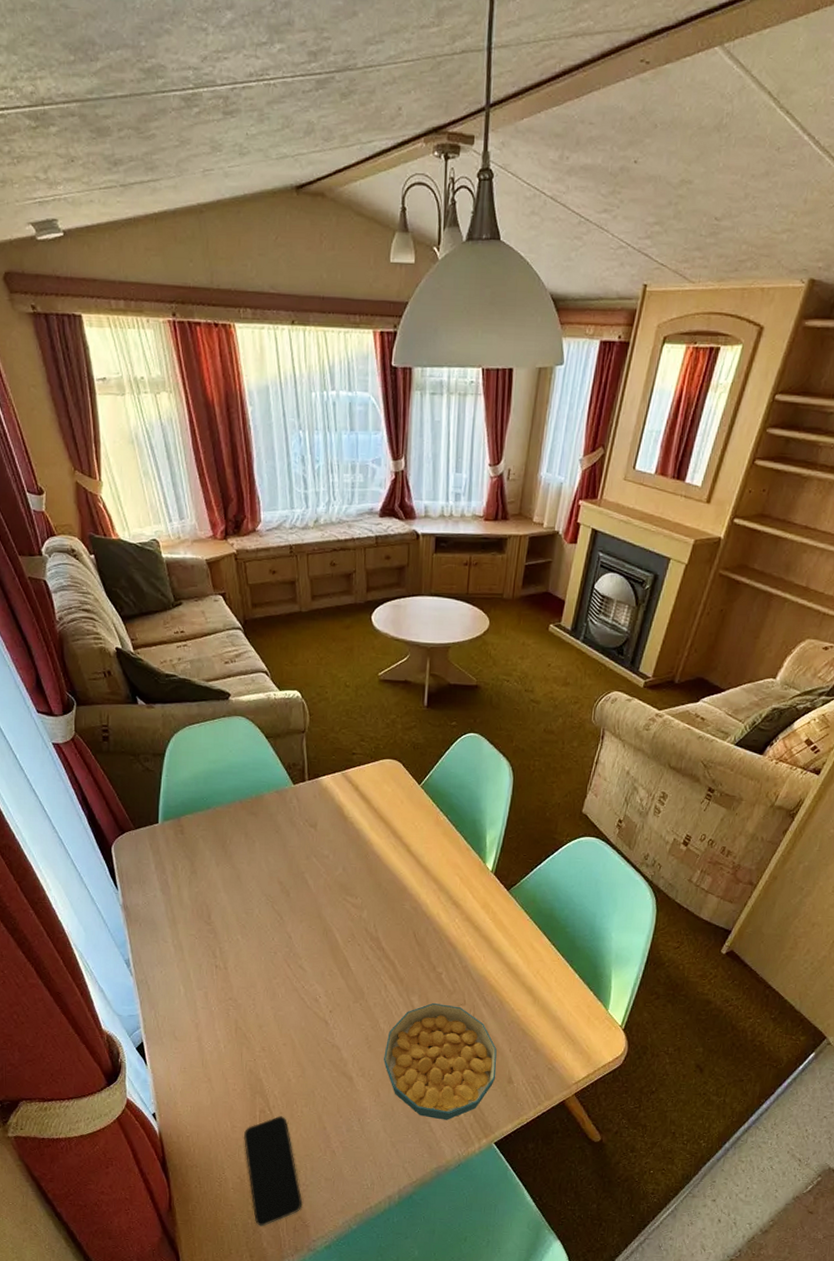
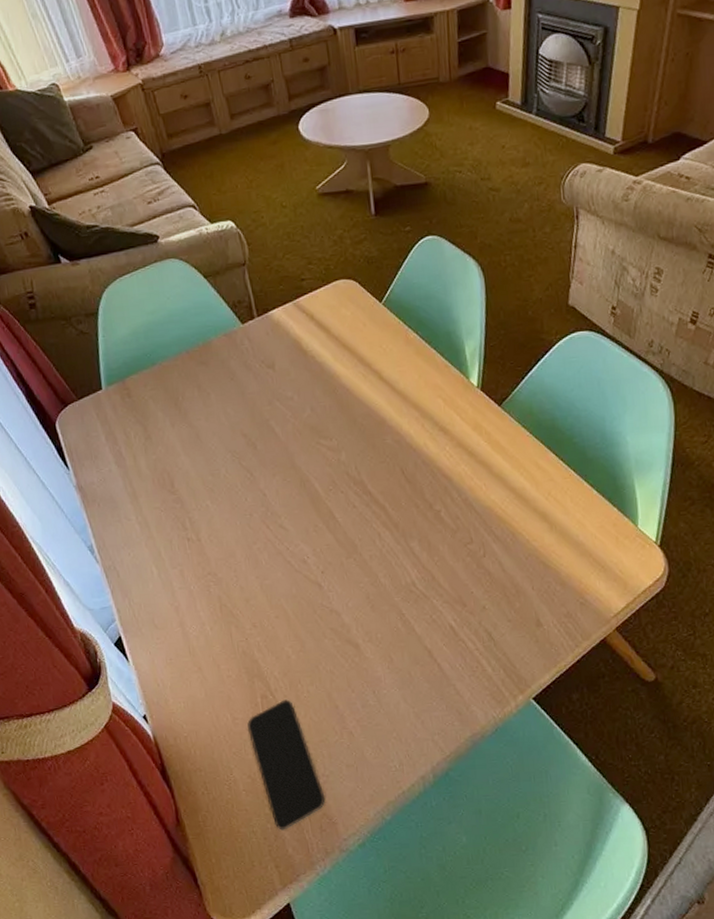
cereal bowl: present [384,1003,497,1120] -> none [390,546,522,680]

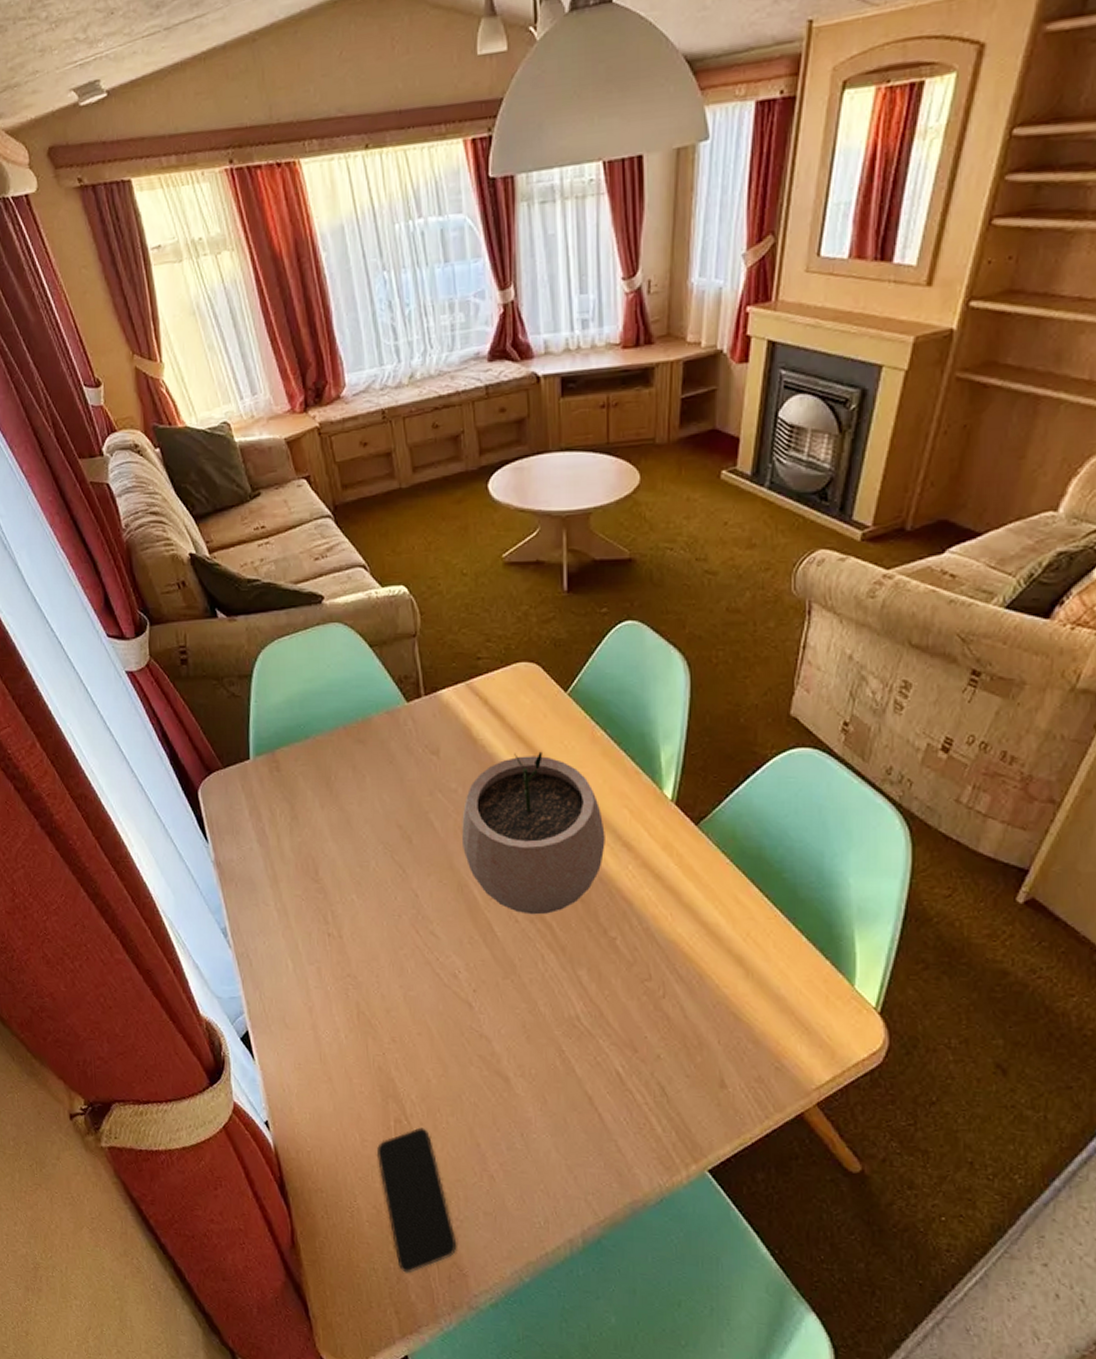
plant pot: none [299,356,425,500] -> present [462,751,605,915]

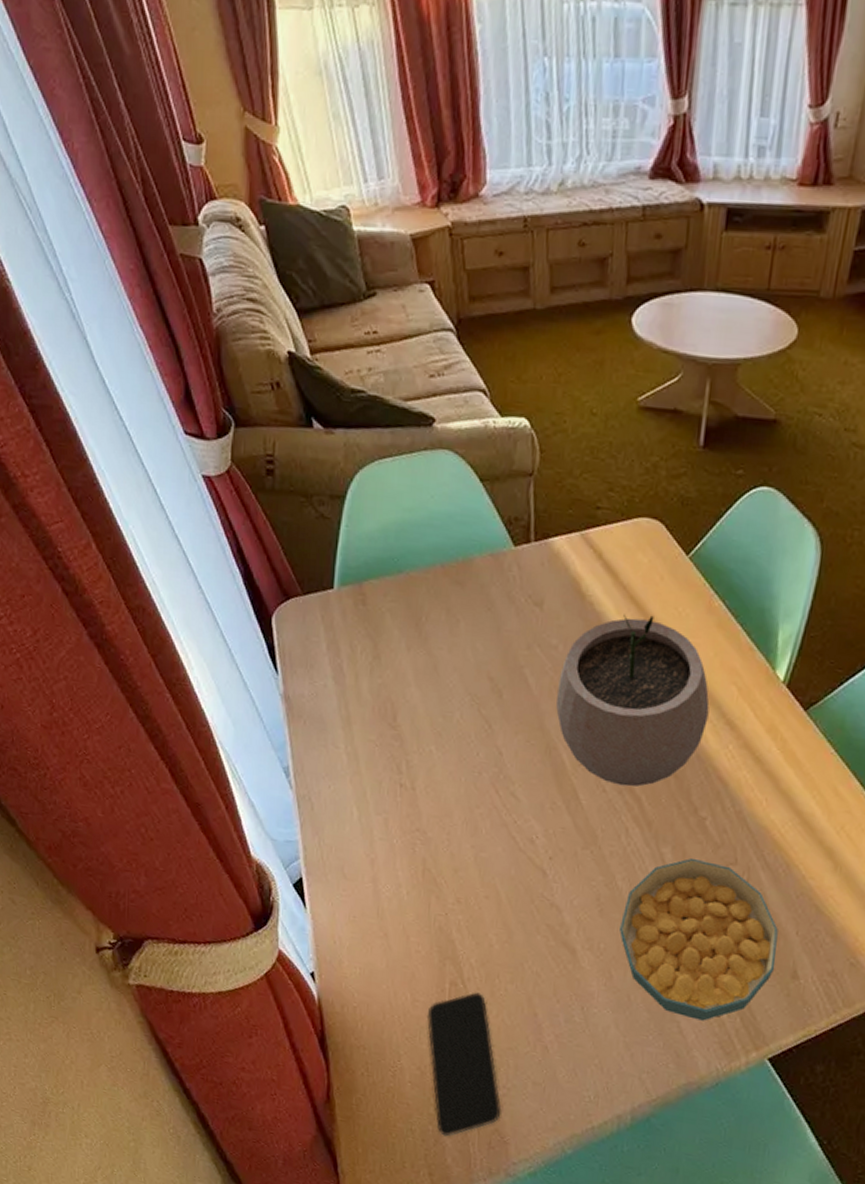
cereal bowl: none [548,979,702,1138] -> present [620,859,778,1021]

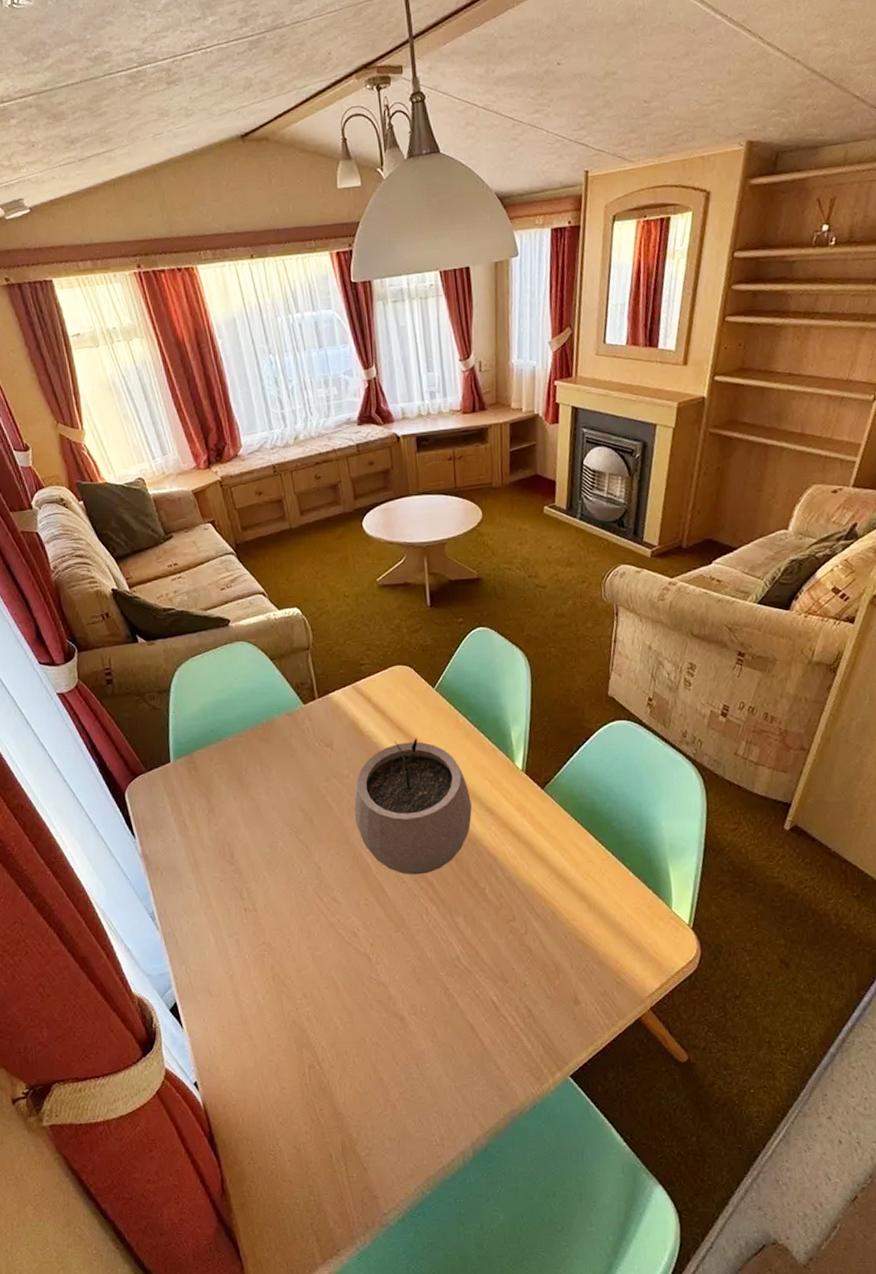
smartphone: present [426,992,501,1137] -> none [294,1070,368,1203]
cereal bowl: present [620,859,778,1021] -> none [435,922,561,1055]

